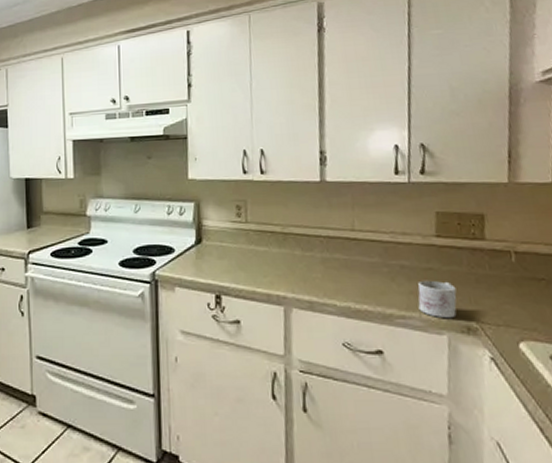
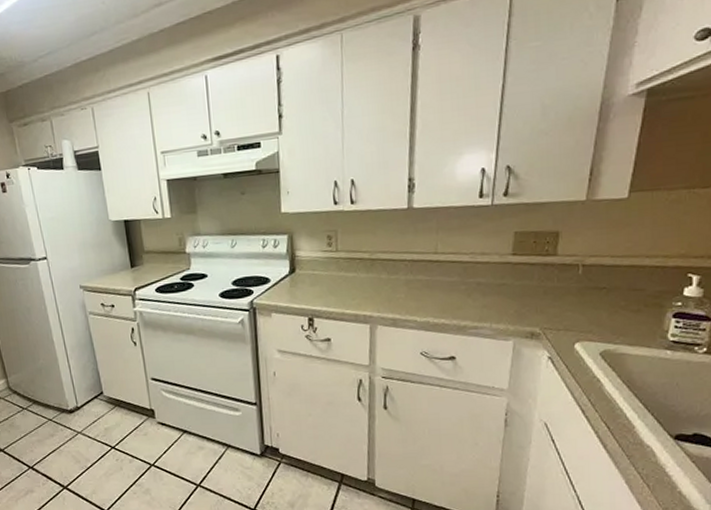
mug: present [417,280,457,319] -> none [490,294,525,327]

